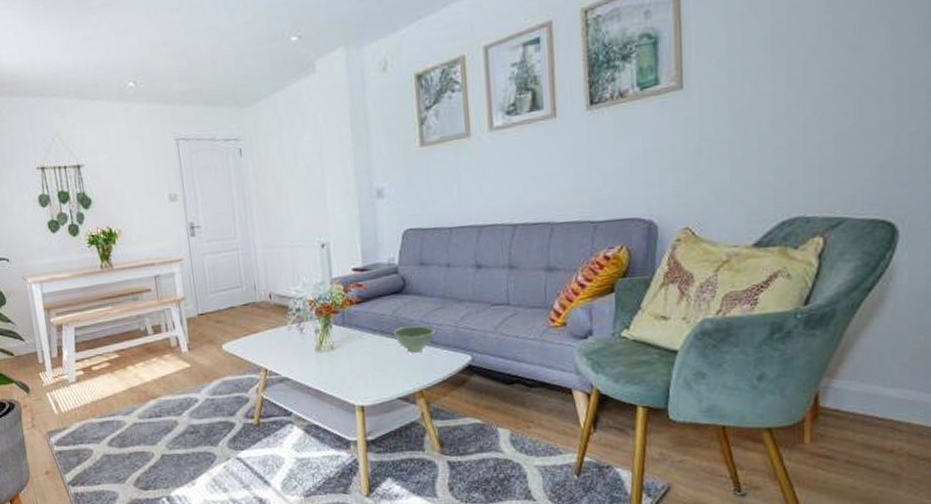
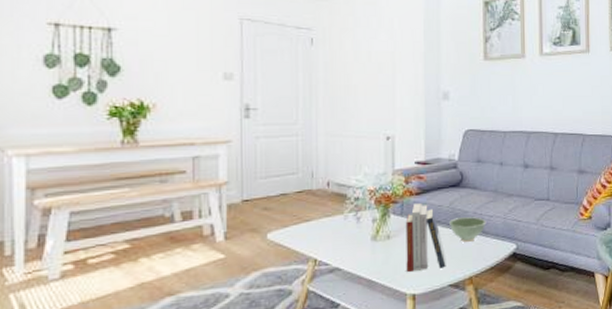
books: none [348,312,394,383] -> present [405,203,446,272]

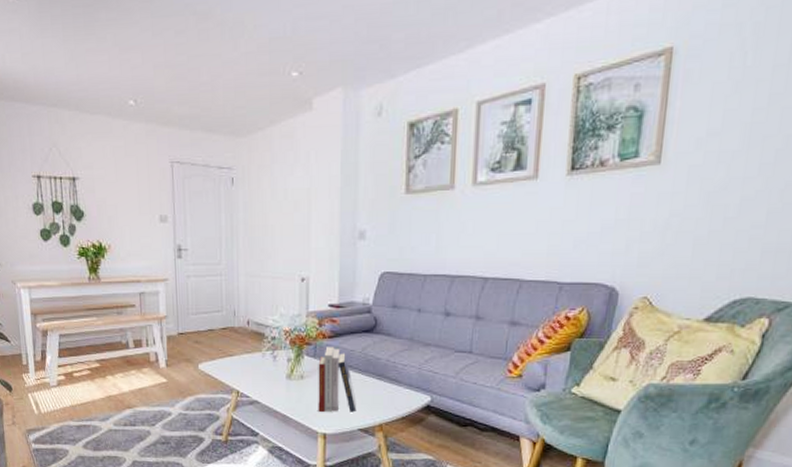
bowl: present [450,217,486,243] -> none [361,364,400,390]

